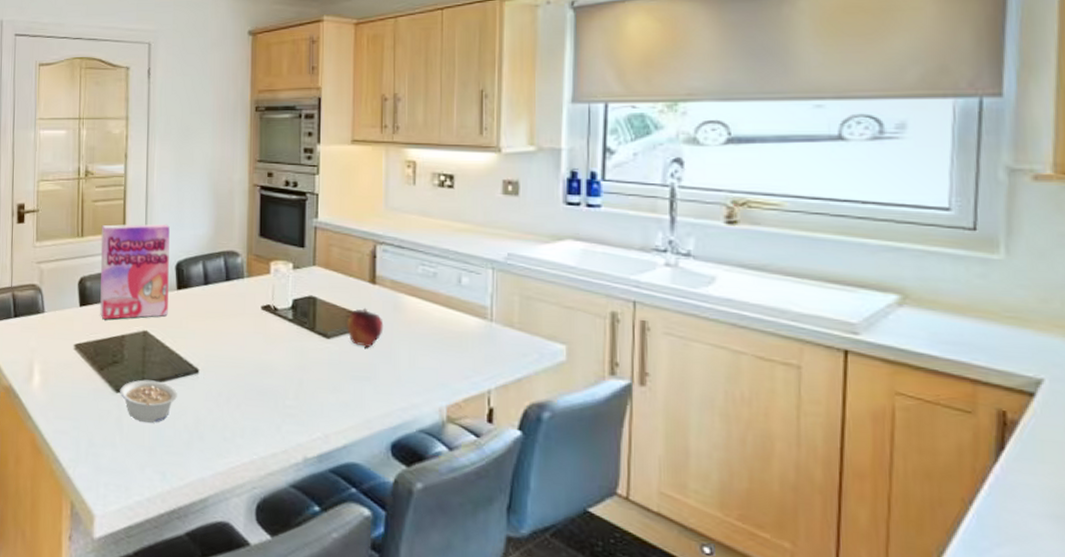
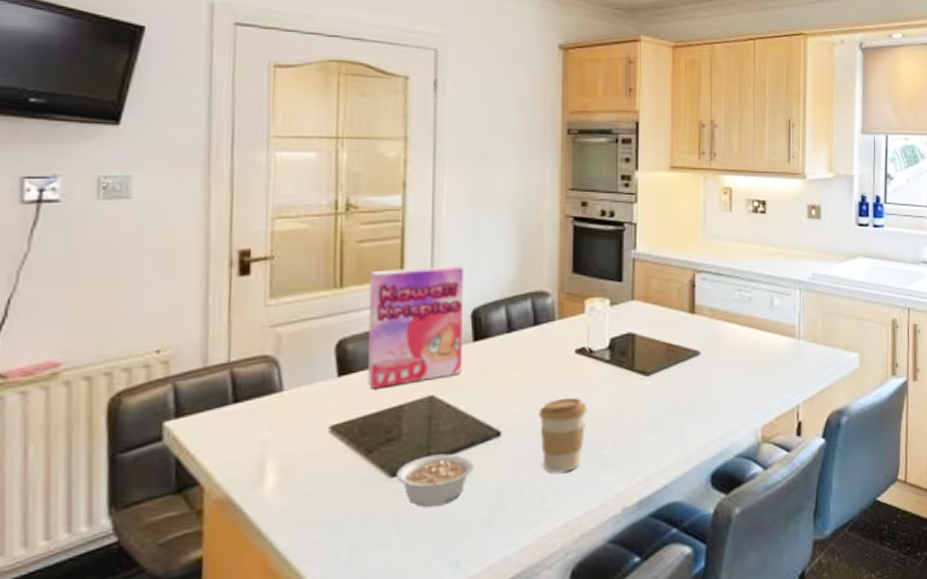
coffee cup: none [229,348,273,415] -> present [538,398,588,474]
fruit: present [347,307,384,347] -> none [667,339,703,380]

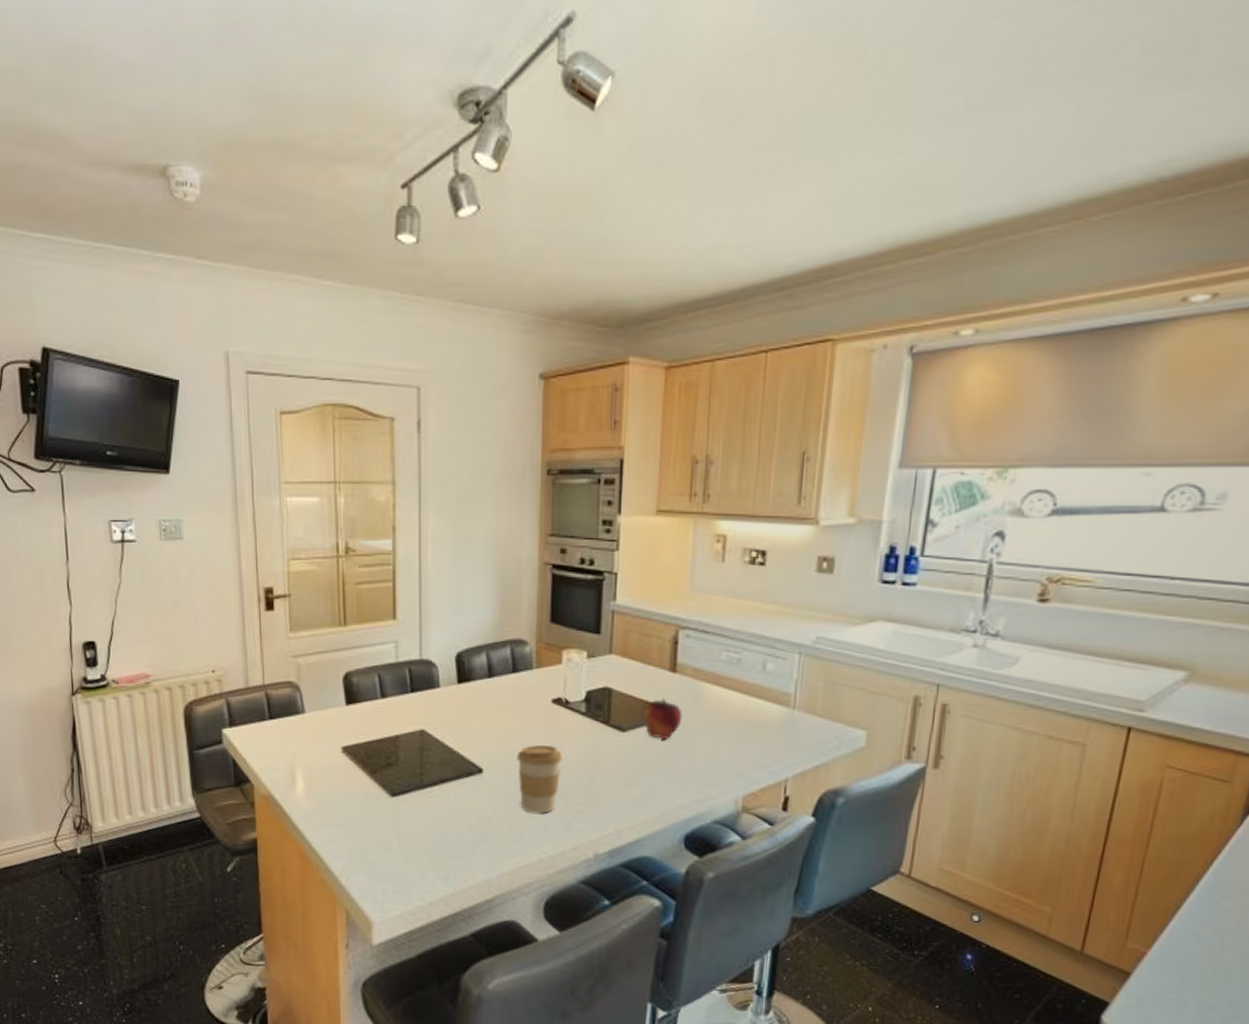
cereal box: present [368,265,463,390] -> none [367,609,448,719]
legume: present [396,453,474,507] -> none [396,782,459,827]
fruit: none [667,339,703,380] -> present [643,698,683,739]

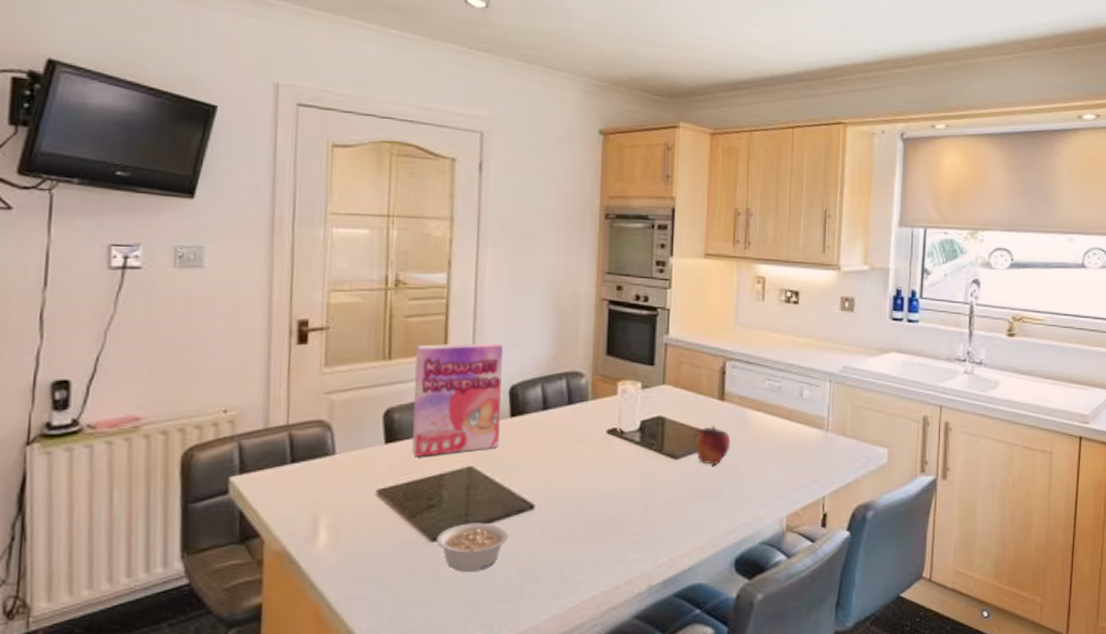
cereal box: none [367,609,448,719] -> present [412,342,503,458]
legume: none [396,782,459,827] -> present [437,522,508,572]
coffee cup: present [517,745,563,814] -> none [570,477,618,548]

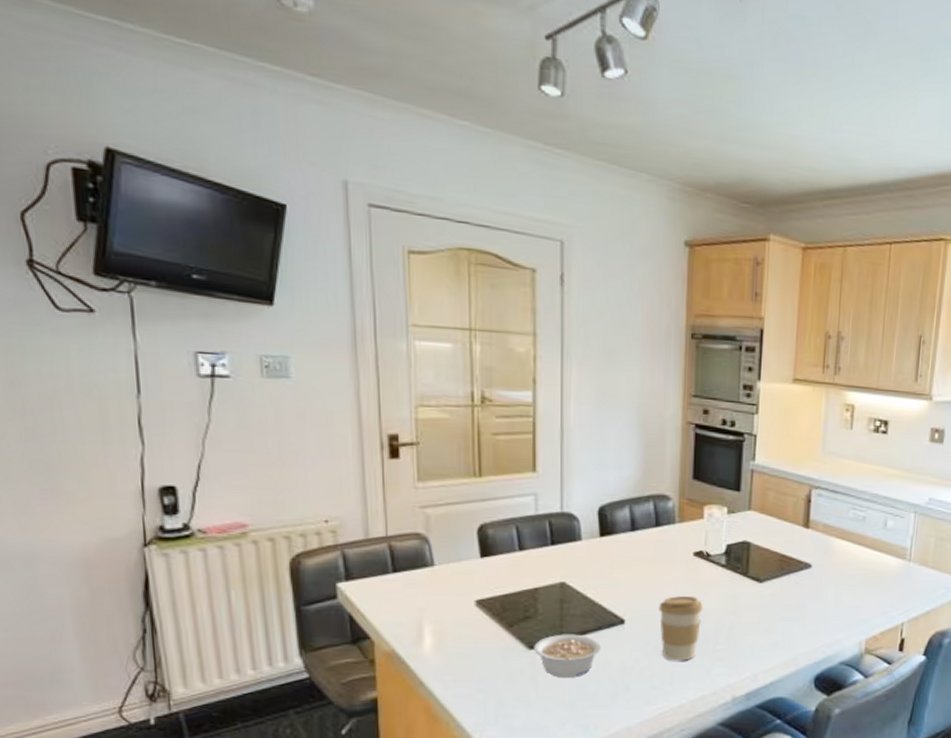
cereal box: present [412,342,503,458] -> none [505,463,590,572]
coffee cup: none [570,477,618,548] -> present [658,596,704,661]
fruit: present [695,425,731,465] -> none [779,551,814,589]

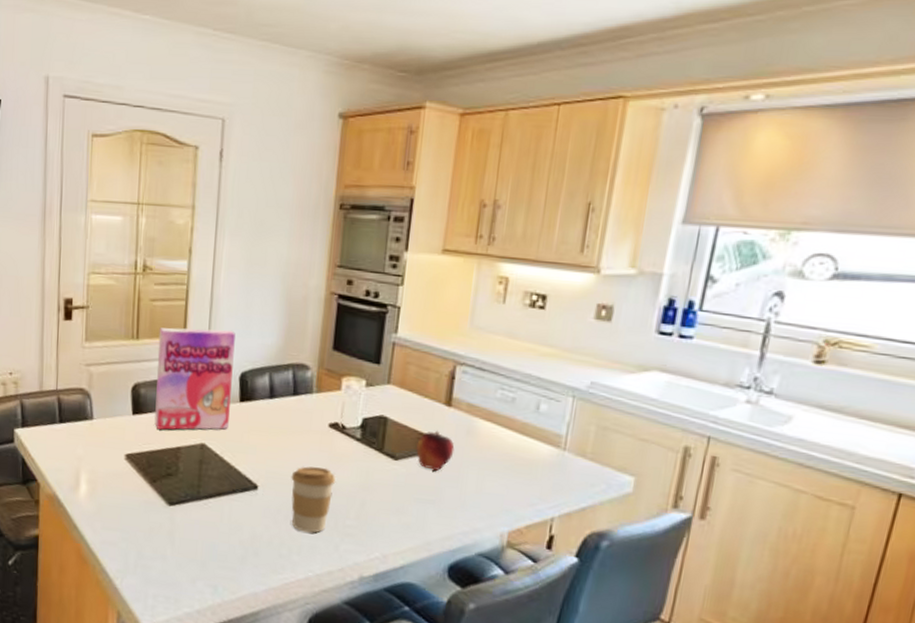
cereal box: none [505,463,590,572] -> present [154,327,235,431]
legume: present [534,634,601,678] -> none [173,493,234,538]
fruit: none [779,551,814,589] -> present [416,430,455,471]

